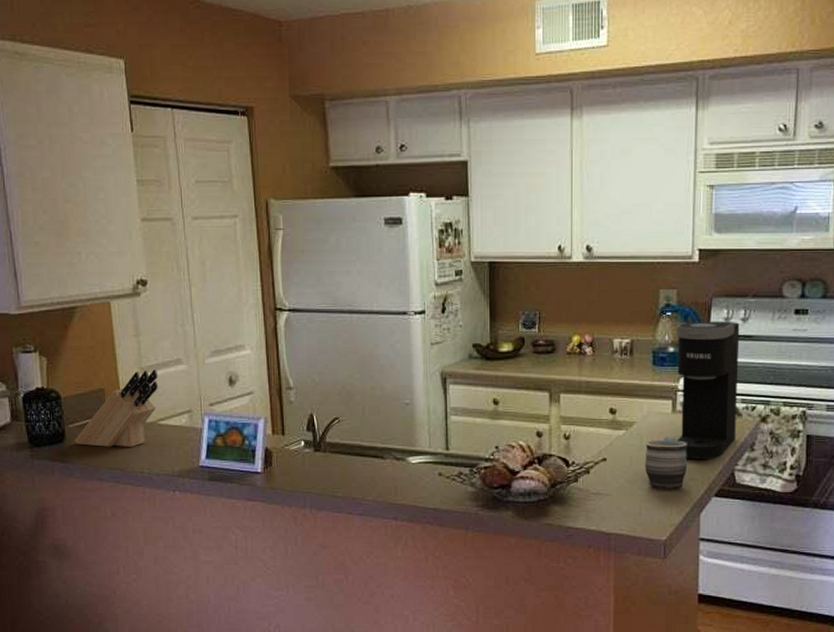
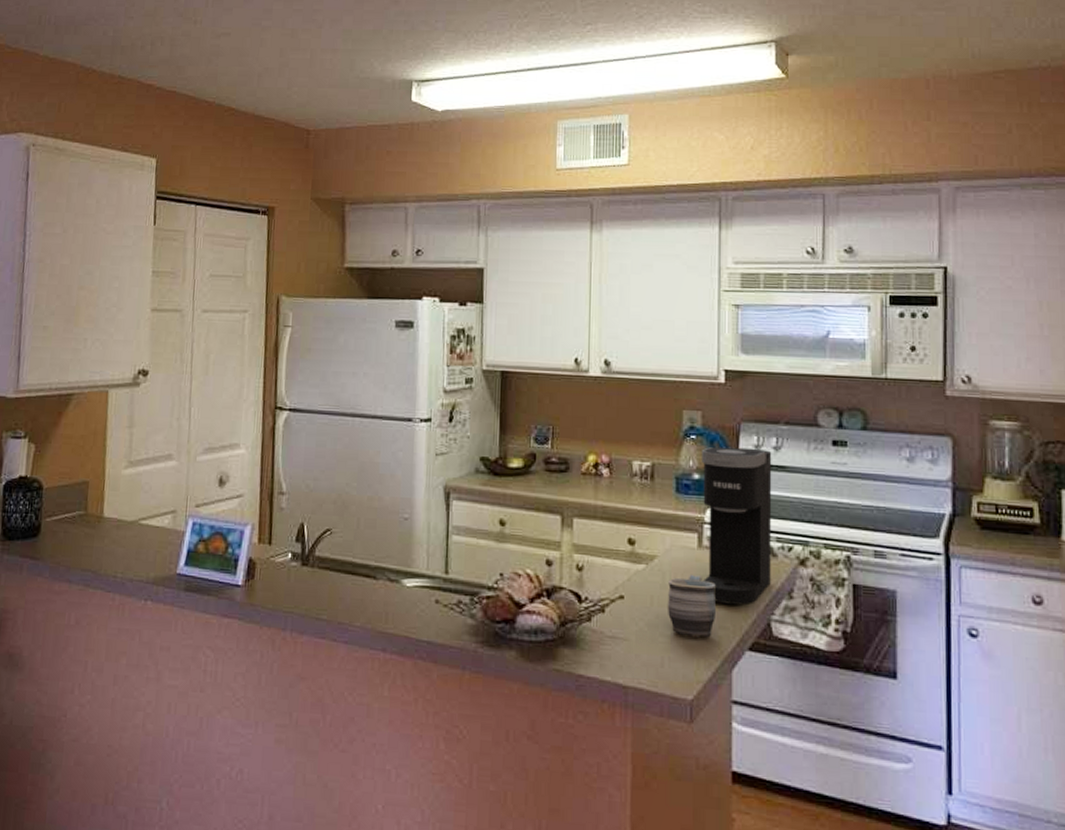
knife block: present [74,369,159,447] -> none [48,464,147,547]

